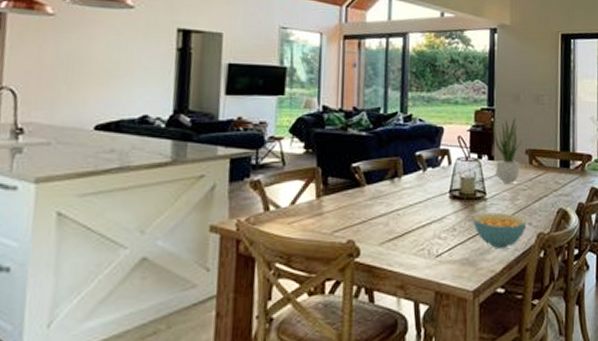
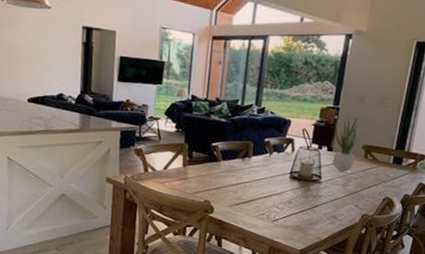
cereal bowl: present [473,212,527,248] -> none [307,193,354,222]

